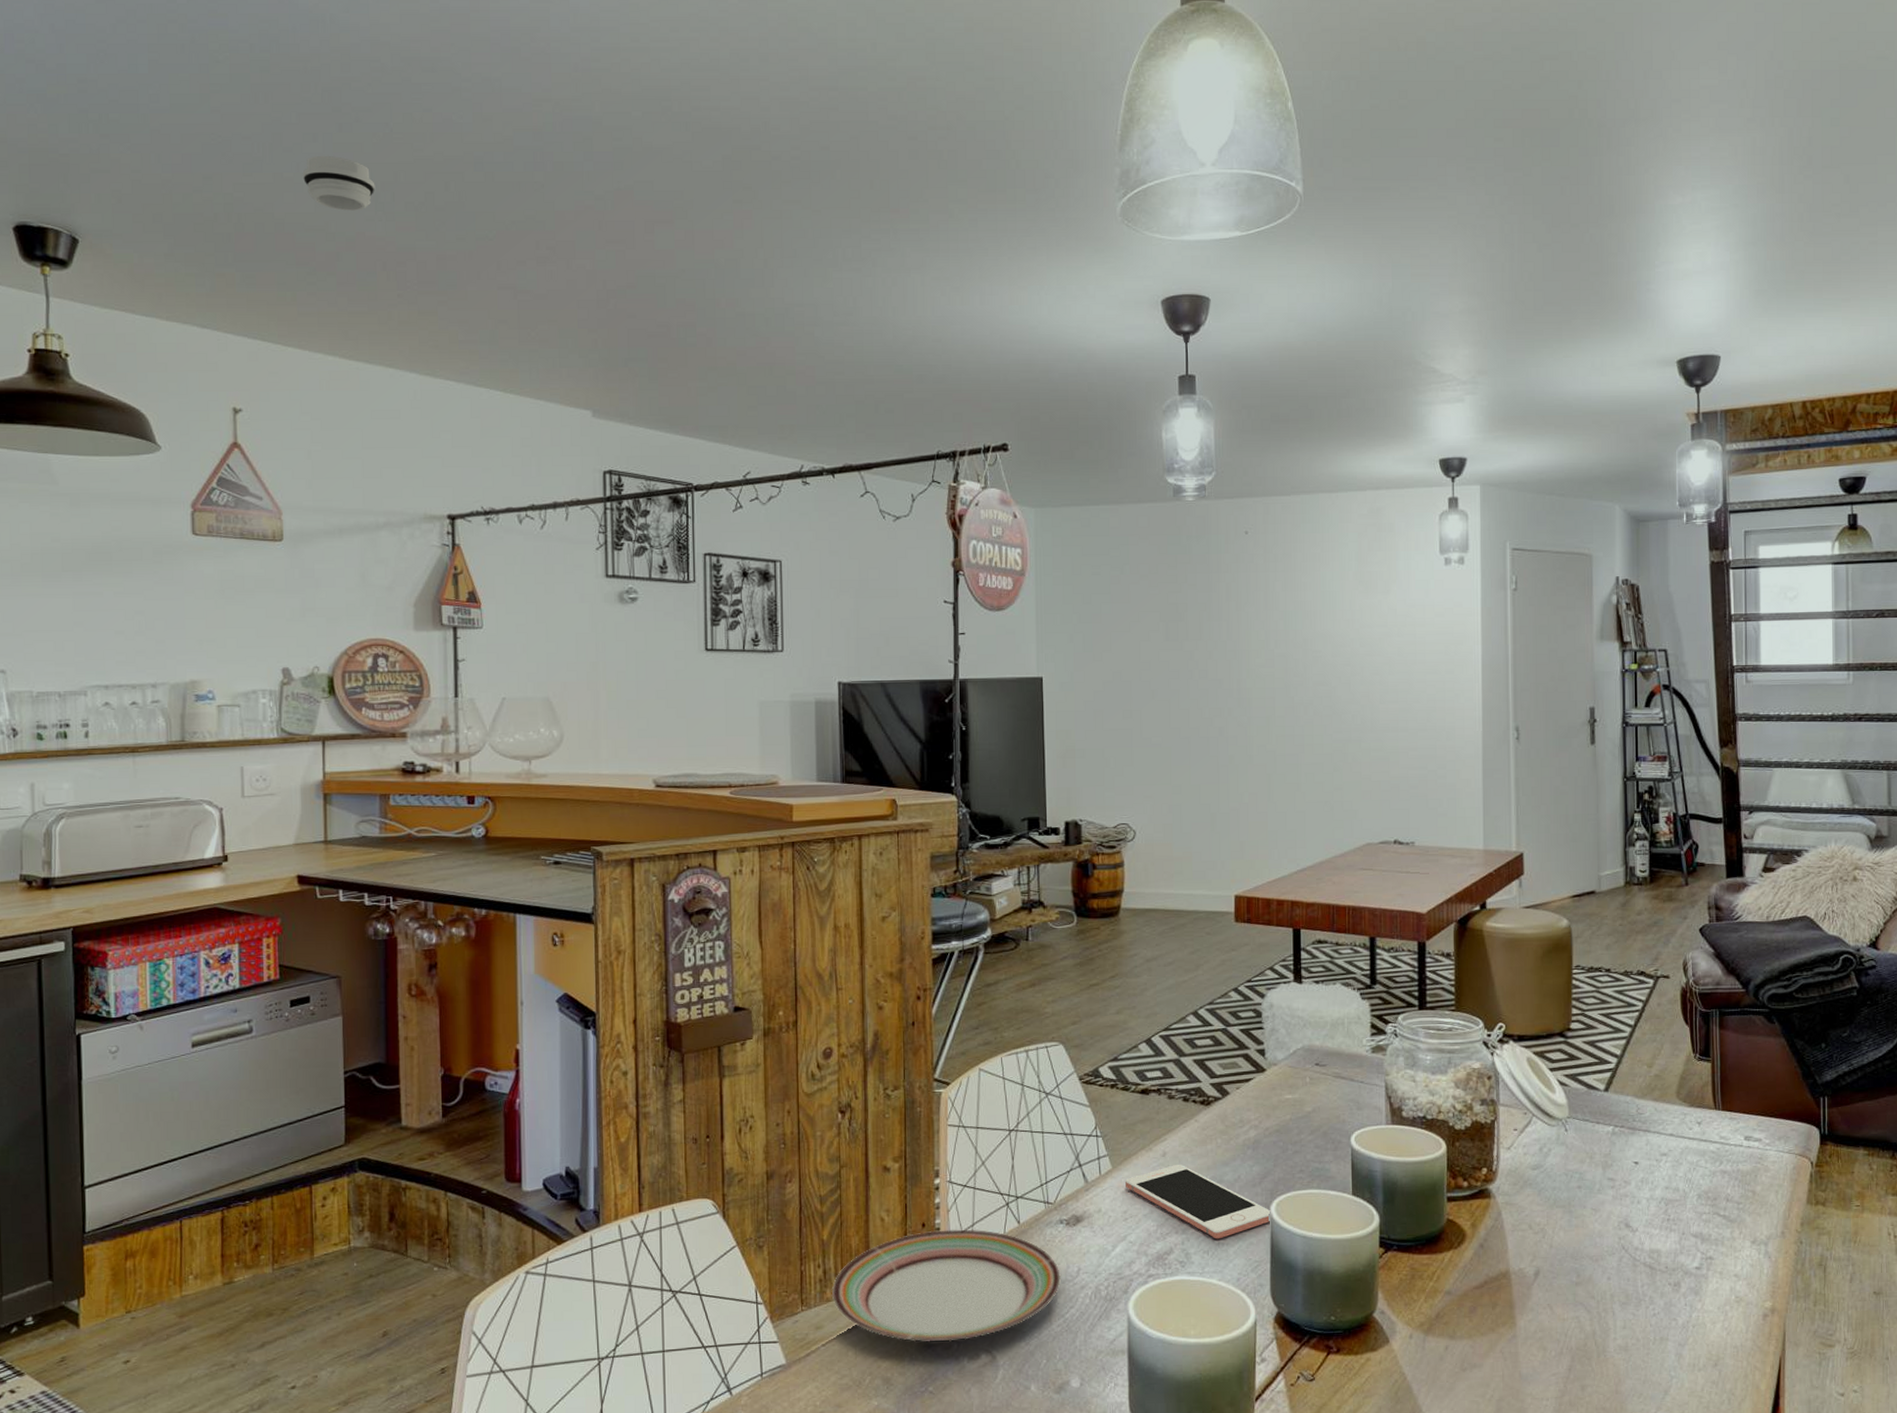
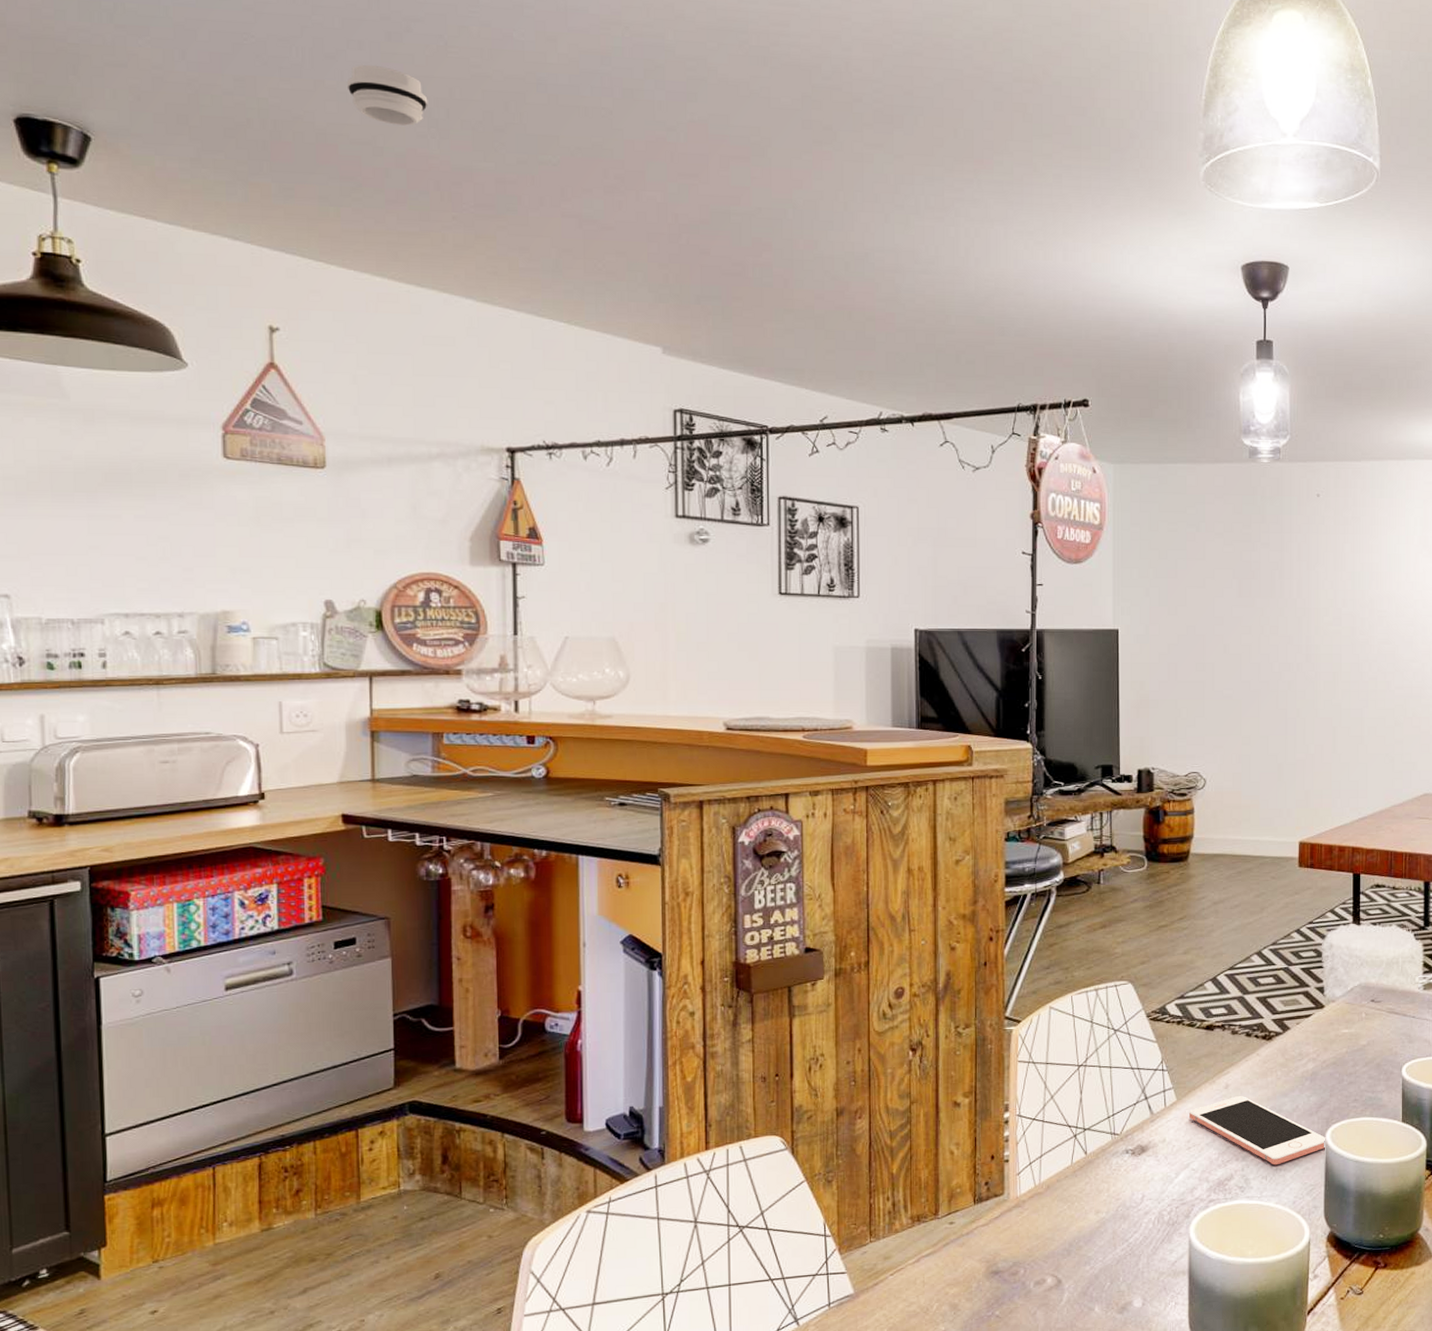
plate: present [831,1229,1062,1342] -> none [900,1160,1126,1269]

